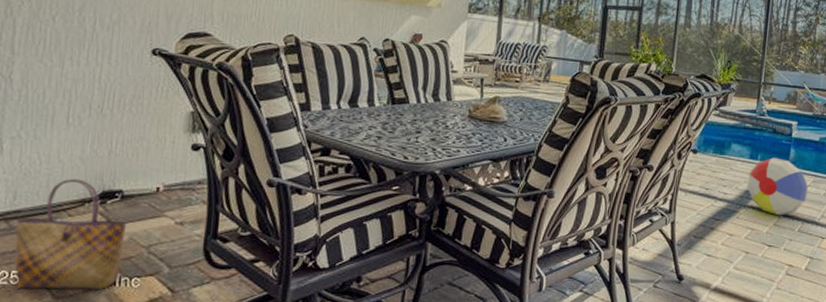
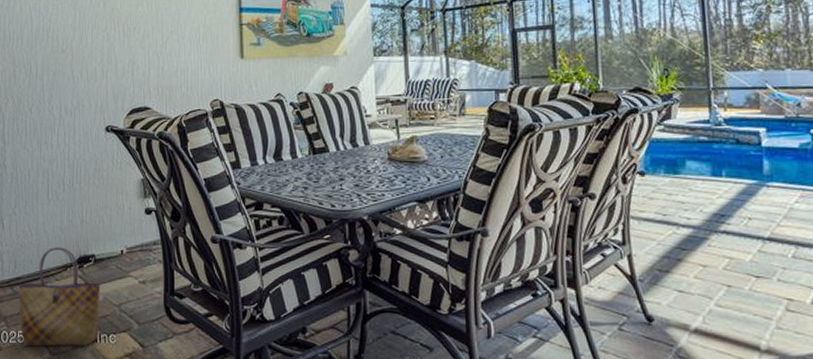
beachball: present [746,157,808,216] -> none [713,172,797,241]

